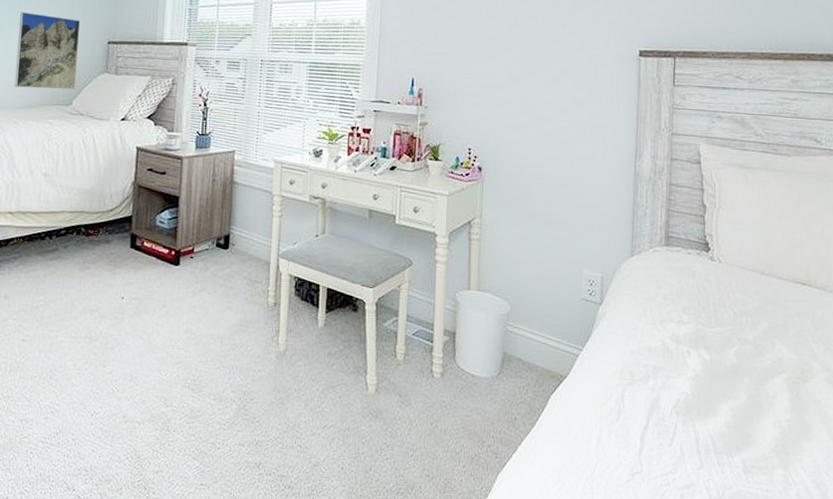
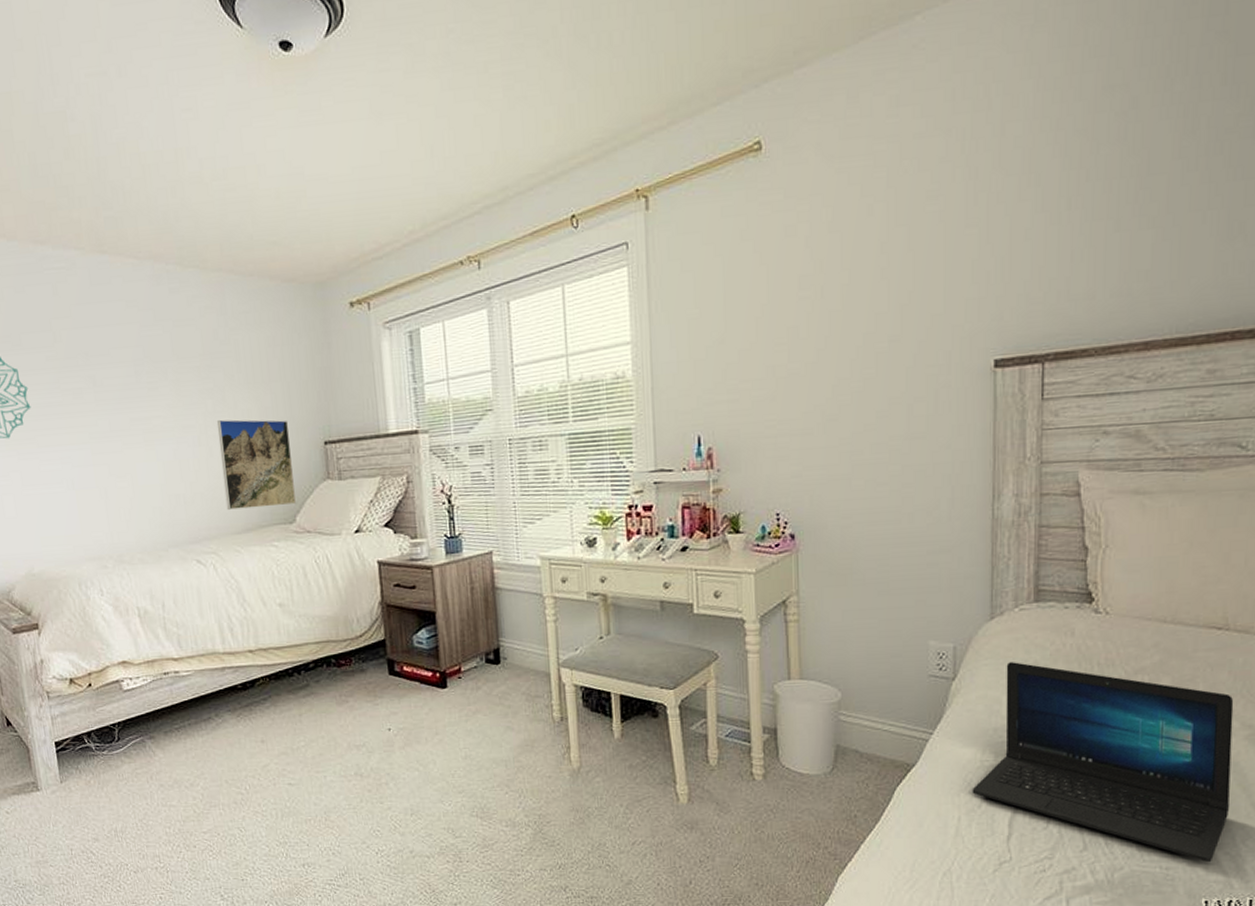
laptop: none [612,294,816,488] -> present [972,662,1234,862]

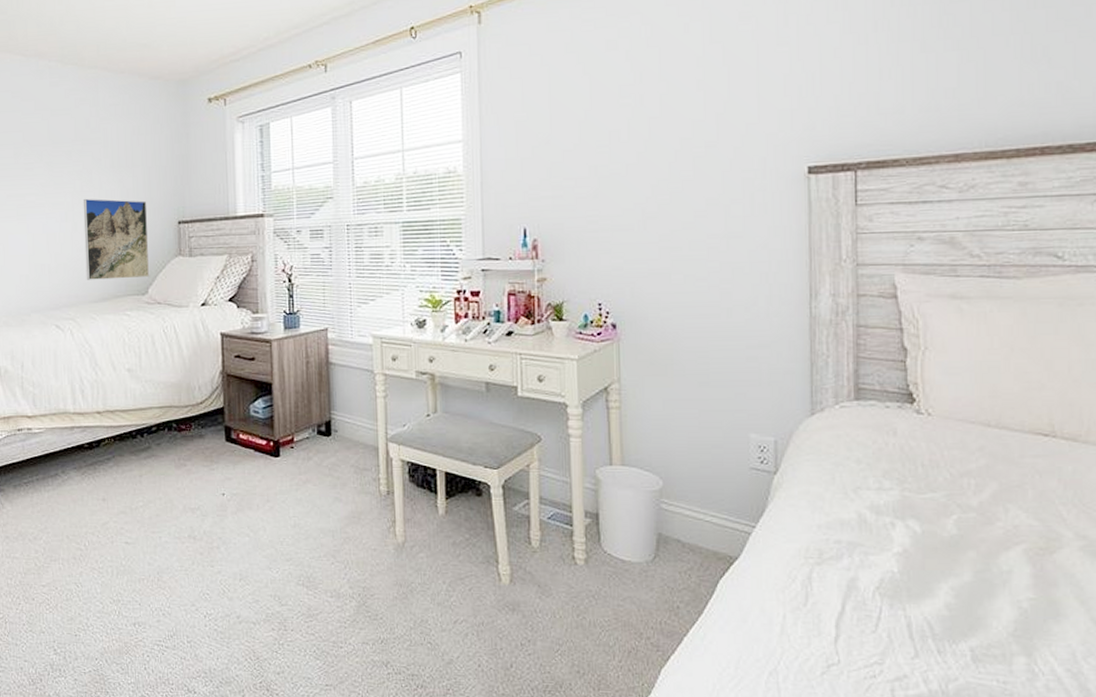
laptop: present [972,662,1234,862] -> none [796,459,1069,678]

